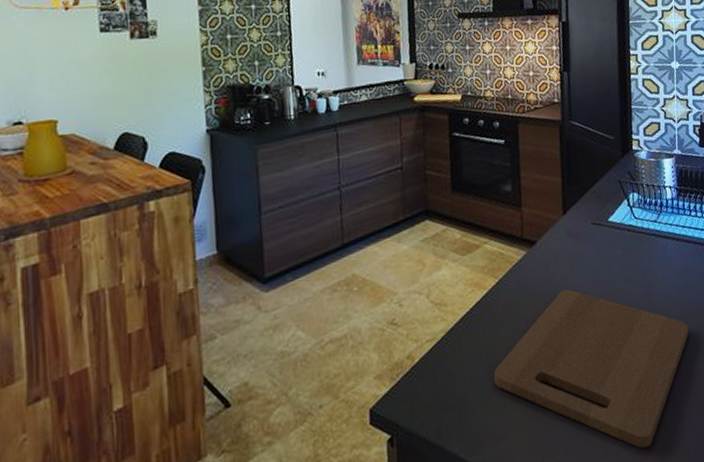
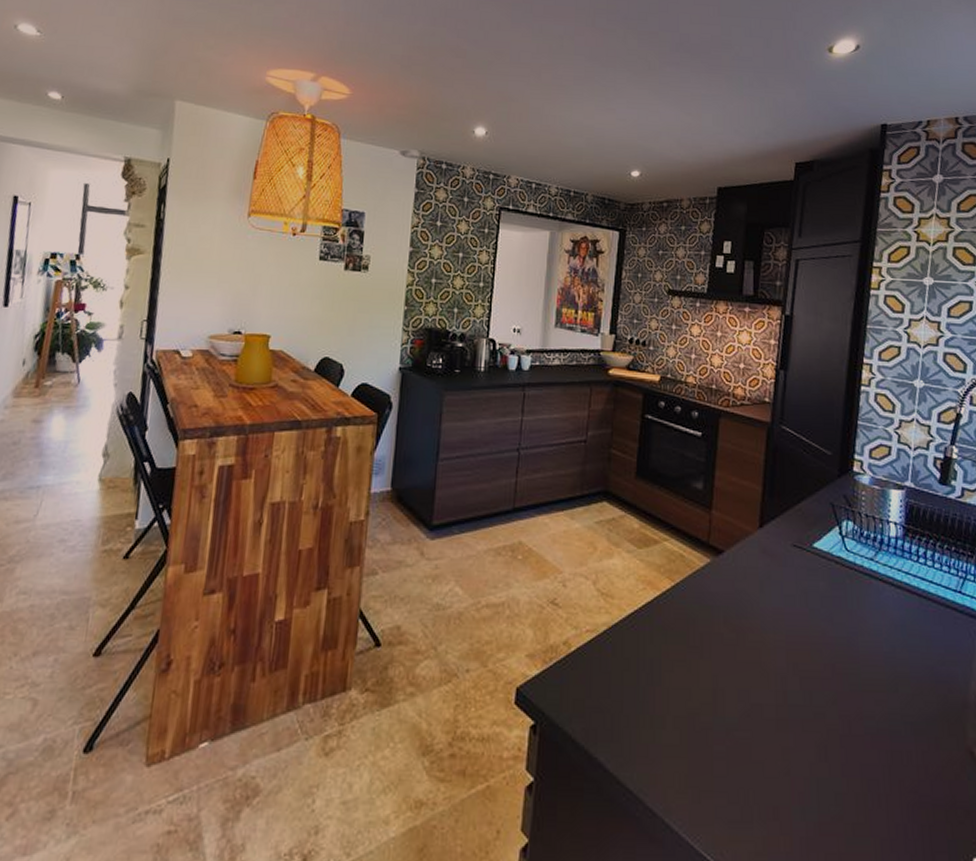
cutting board: present [493,289,689,448] -> none [655,613,899,822]

